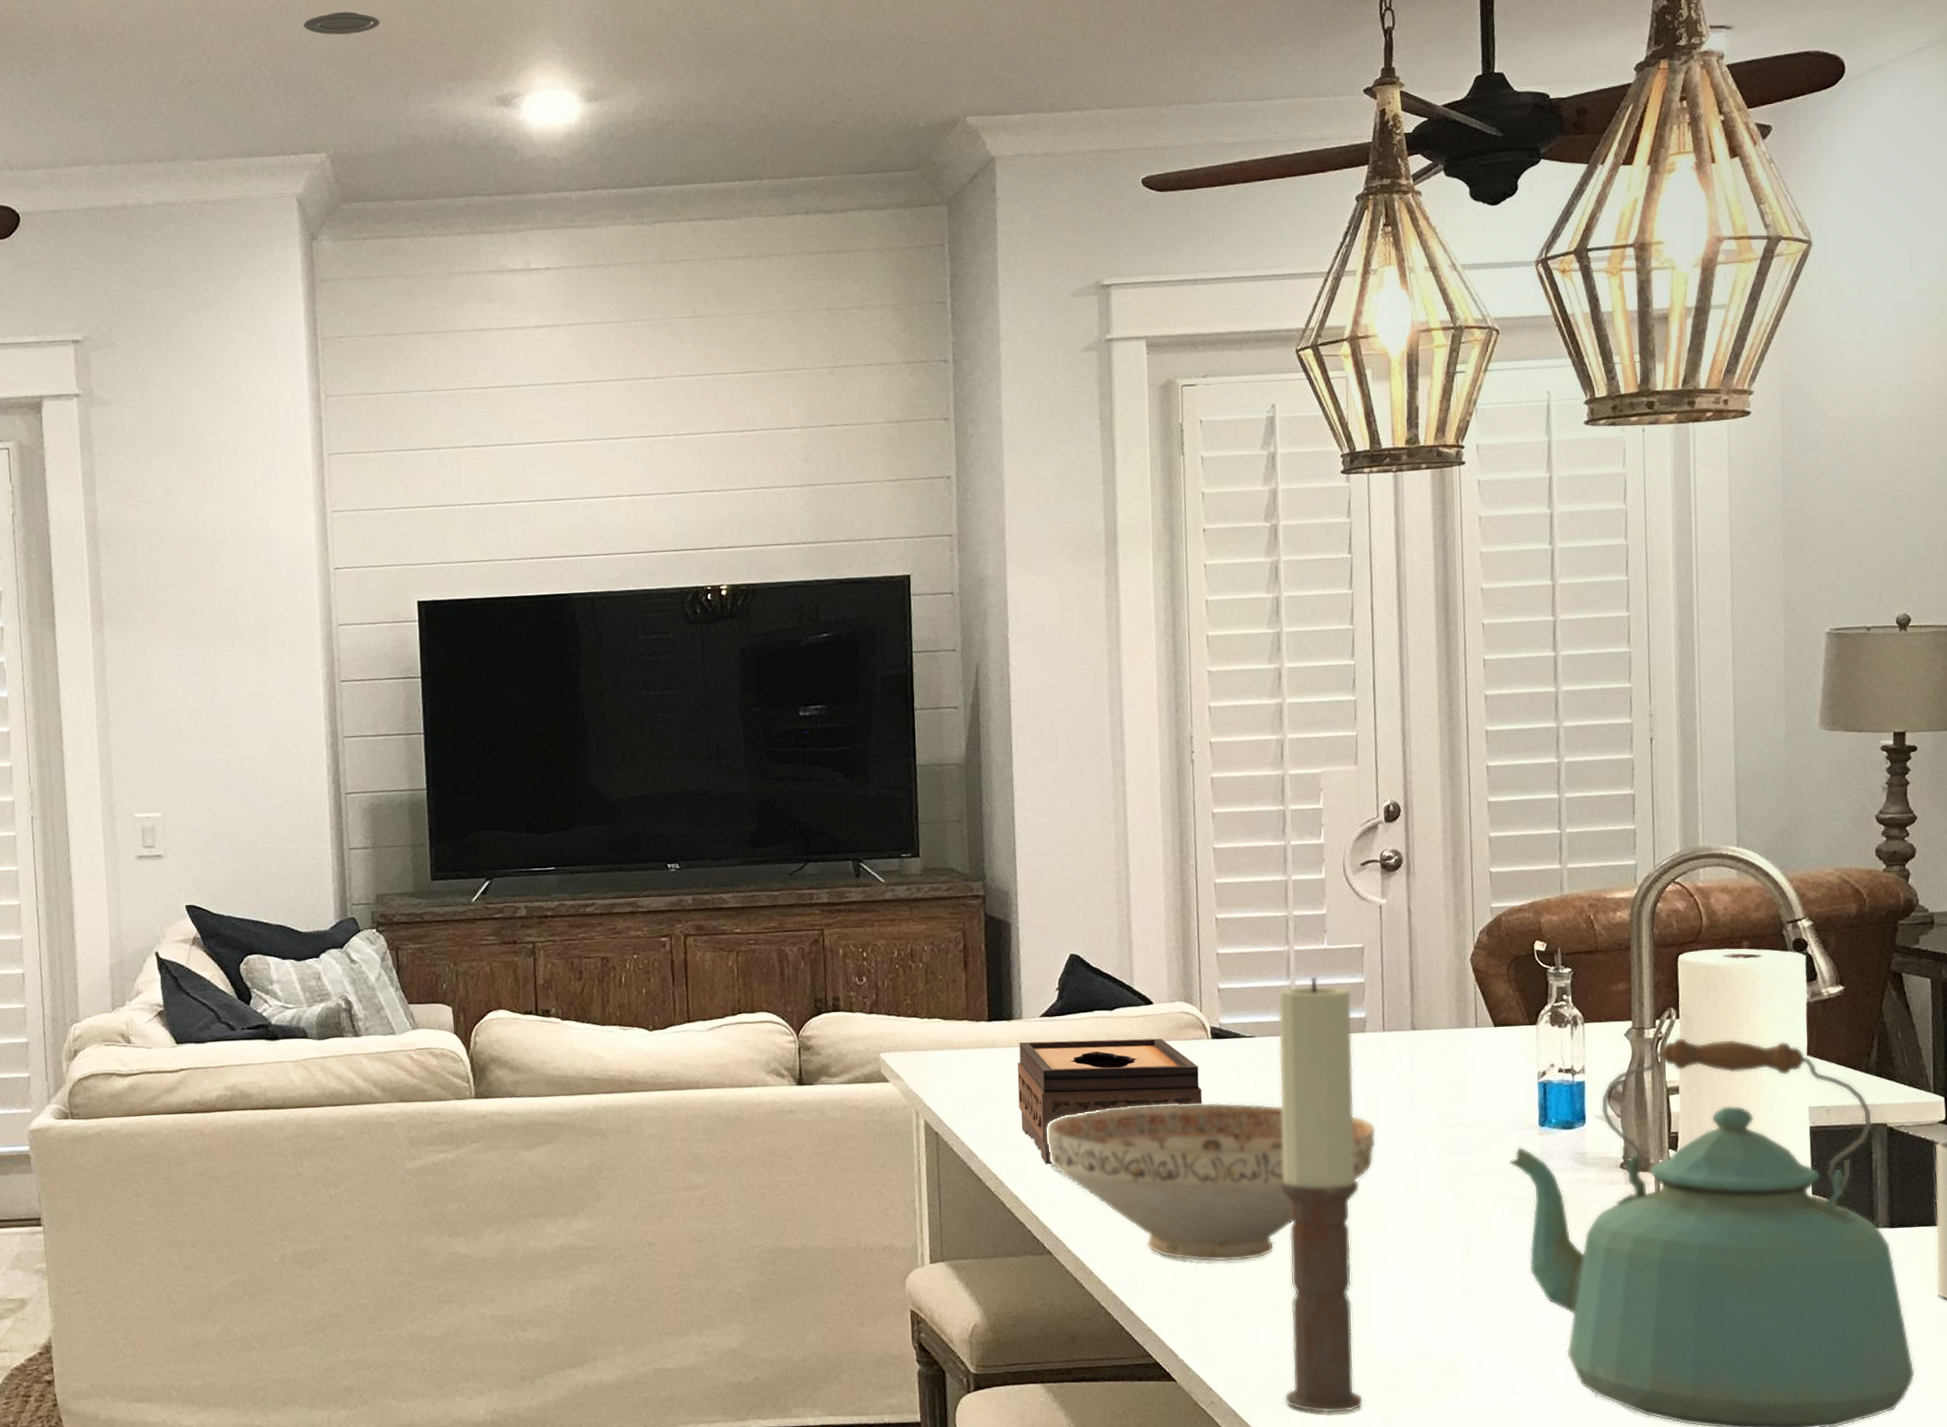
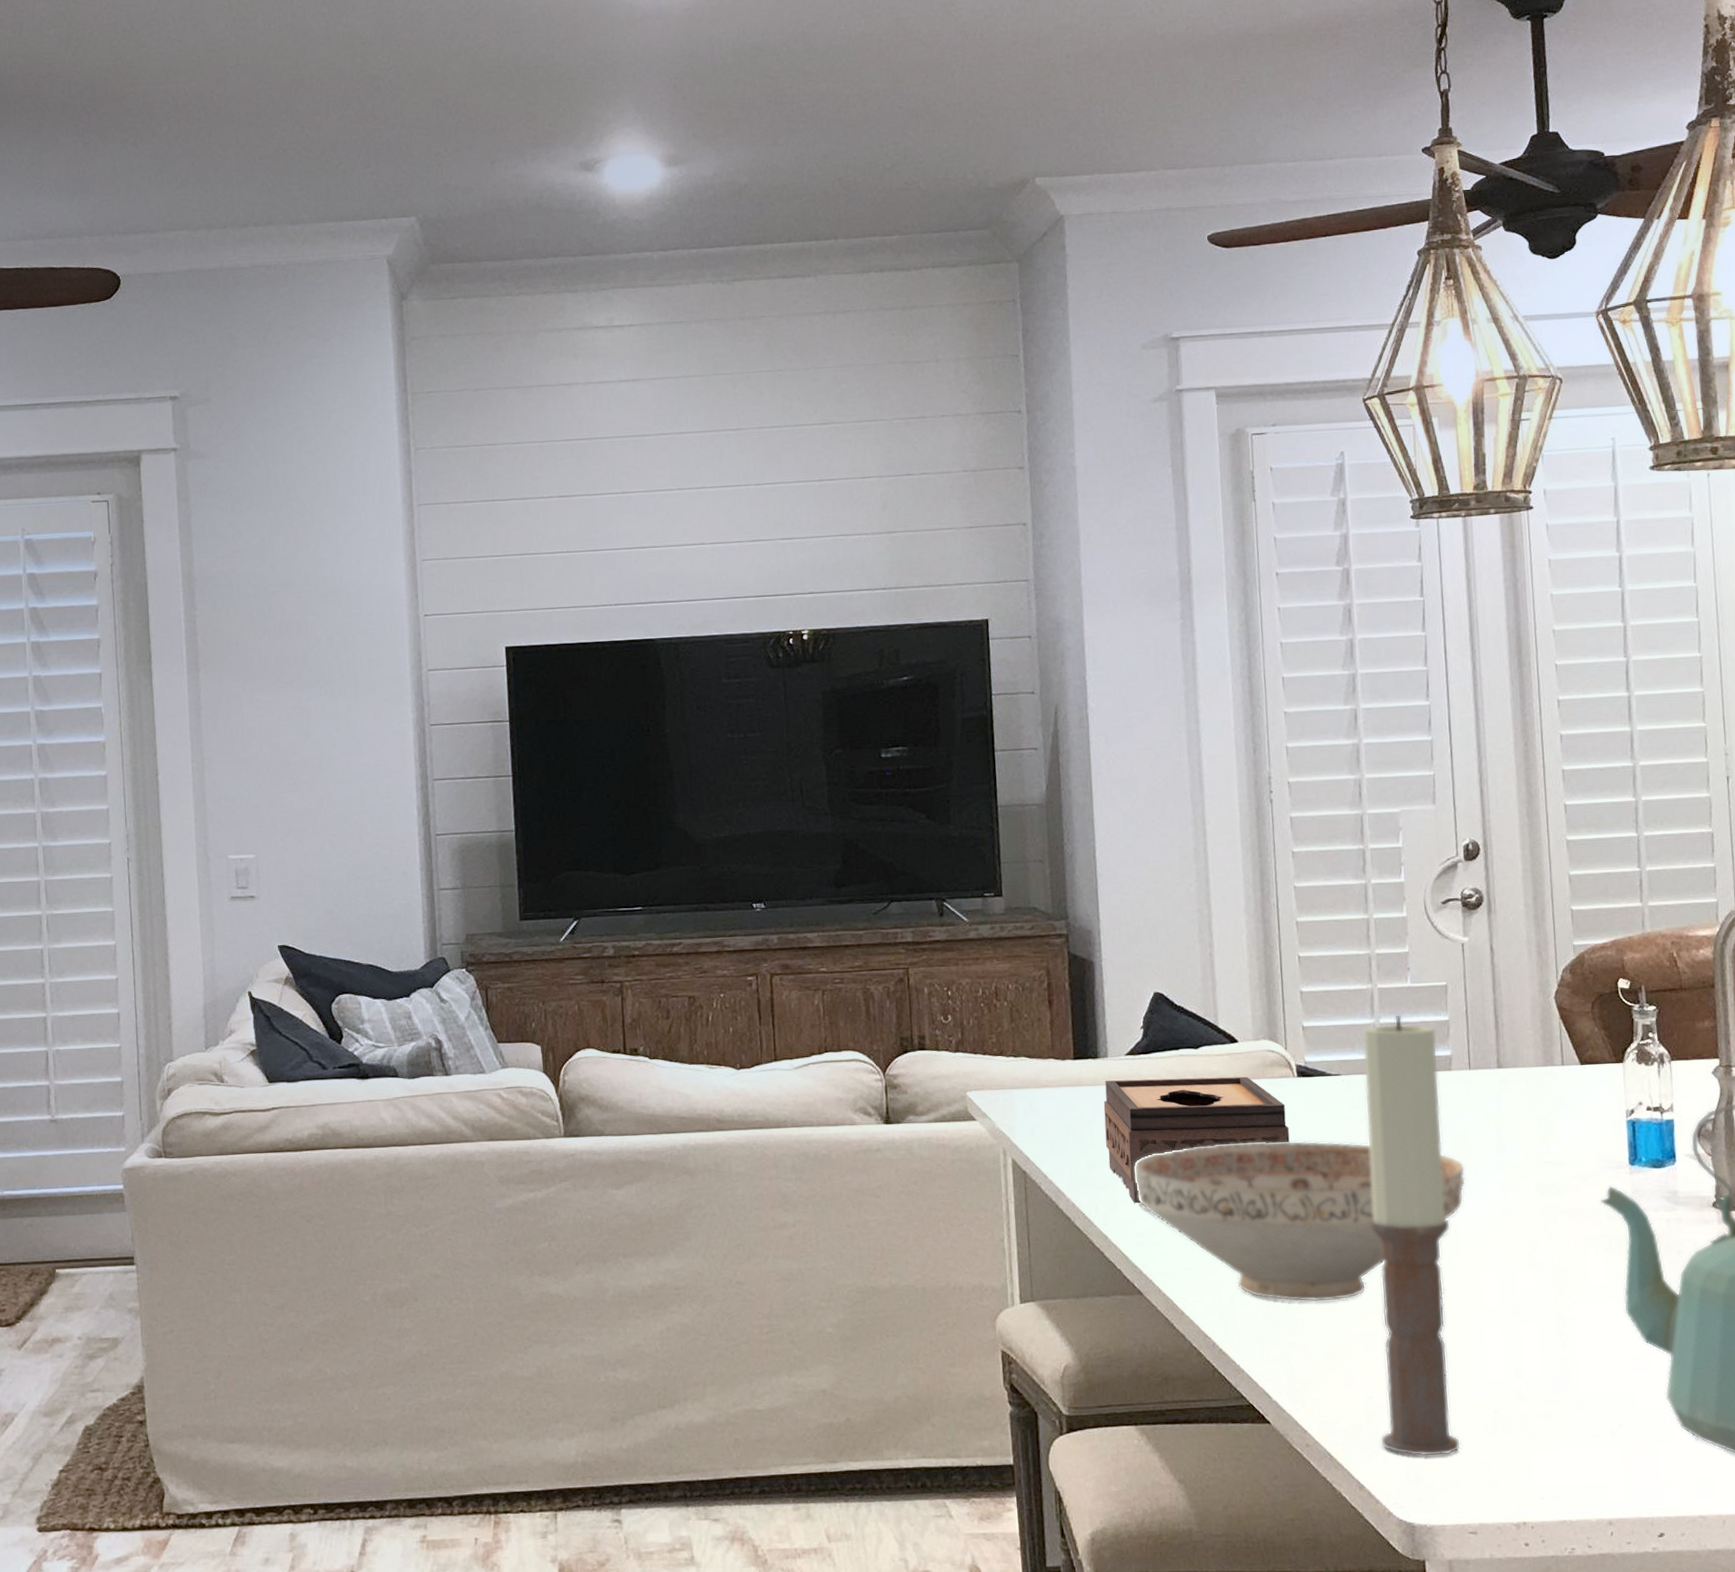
recessed light: present [304,12,380,35] -> none [394,83,467,105]

